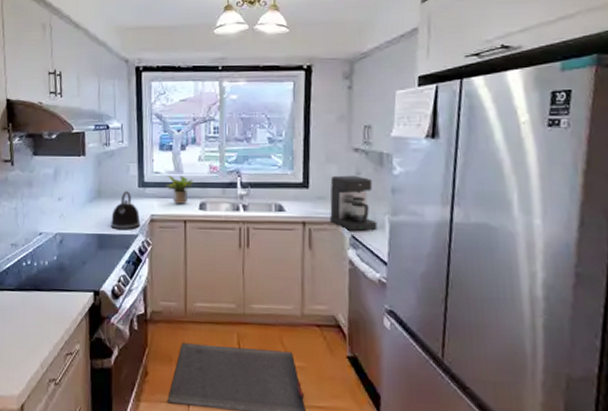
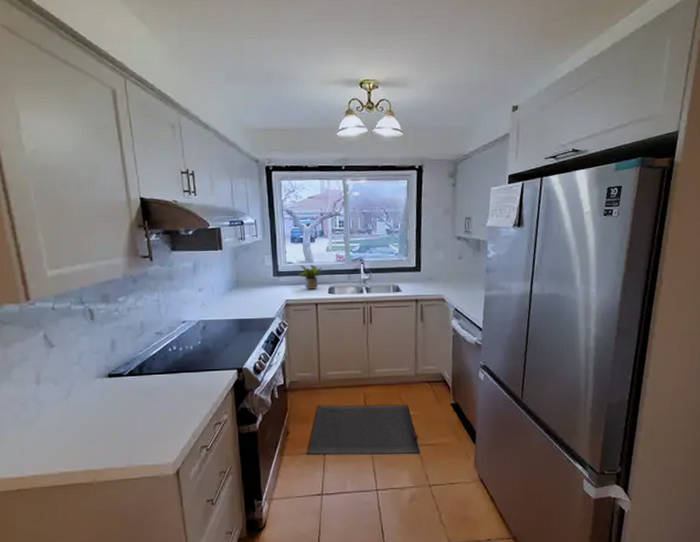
kettle: present [111,191,141,230] -> none [250,280,277,315]
coffee maker: present [330,175,378,231] -> none [437,259,475,305]

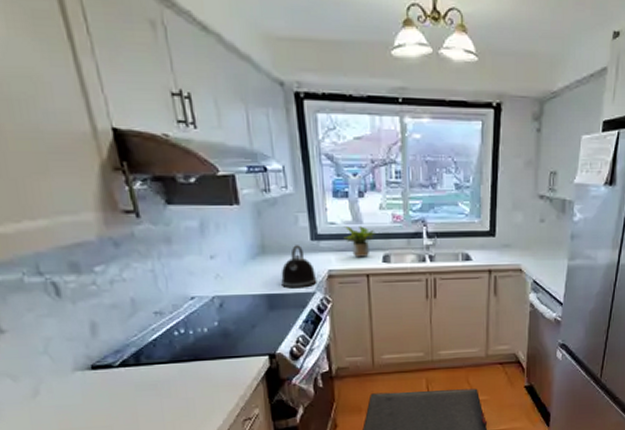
kettle: none [250,280,277,315] -> present [281,245,317,289]

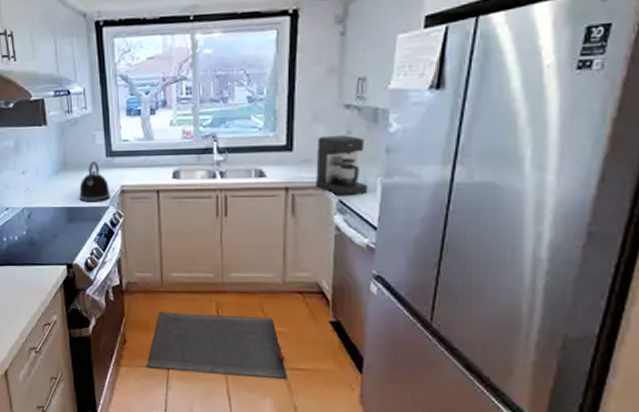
potted plant: present [344,226,376,257] -> none [136,142,166,173]
coffee maker: none [515,223,557,276] -> present [316,135,368,195]

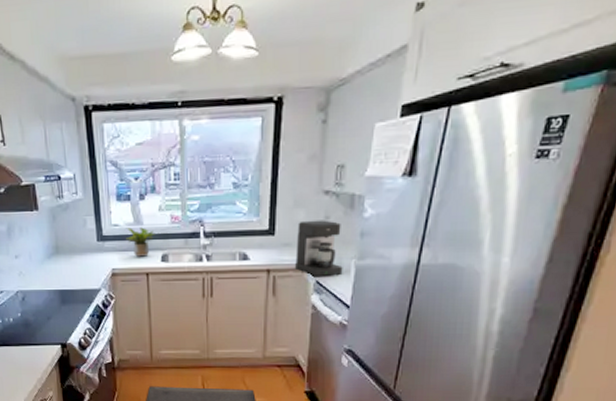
kettle: present [79,161,111,202] -> none [71,246,102,285]
potted plant: none [136,142,166,173] -> present [126,227,155,257]

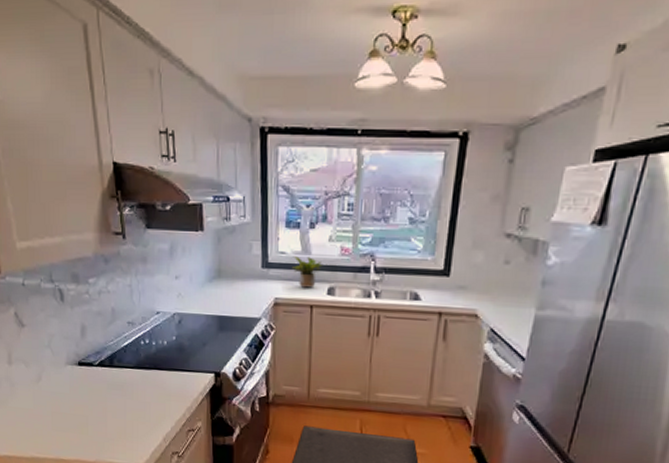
coffee maker: present [295,220,343,276] -> none [469,263,522,325]

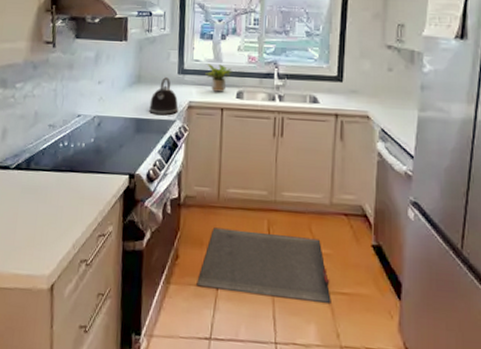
kettle: none [232,271,264,313] -> present [149,77,179,116]

